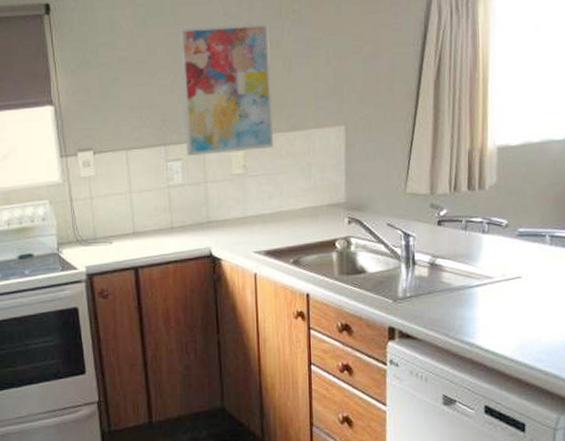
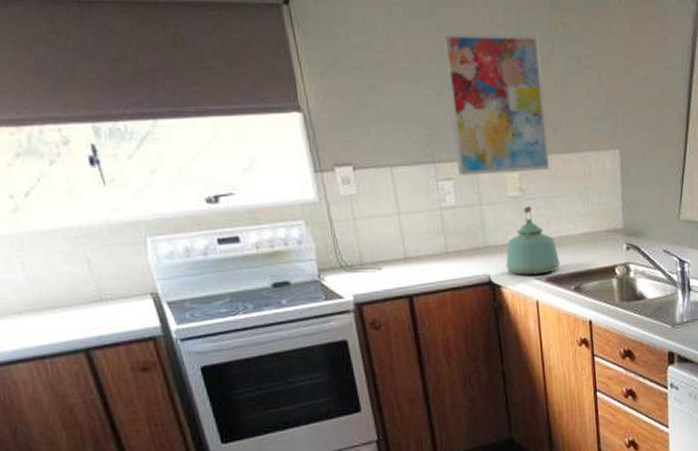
kettle: none [227,183,280,249] -> present [506,206,561,275]

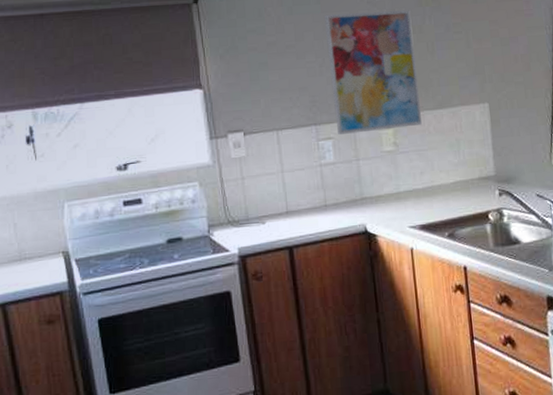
kettle: present [506,206,561,275] -> none [381,159,434,224]

